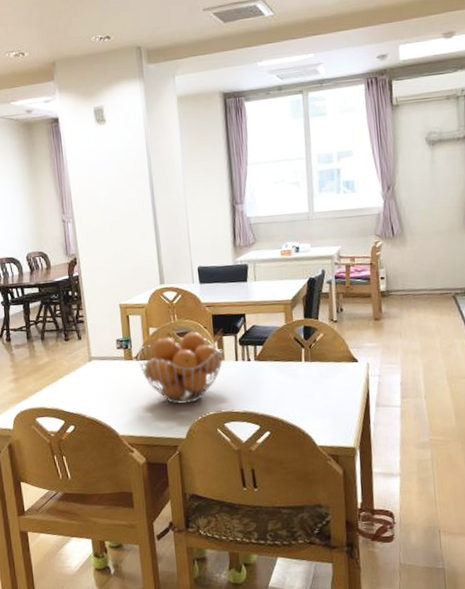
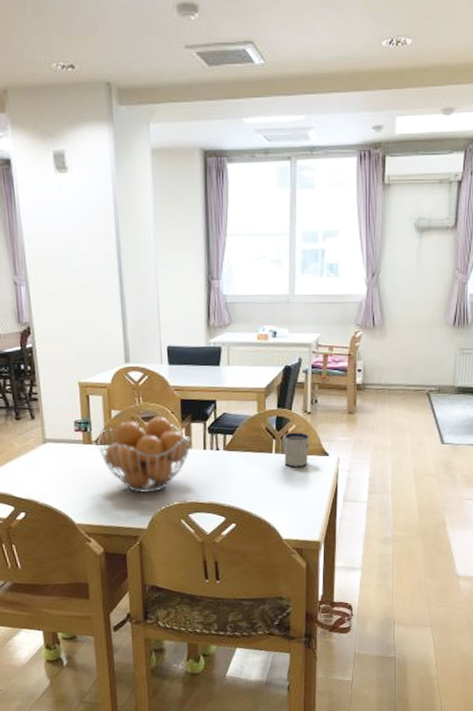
mug: none [309,340,338,375] -> present [281,432,309,468]

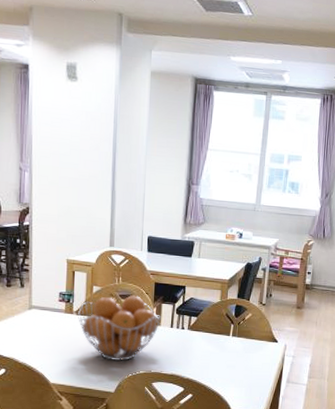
mug: present [281,432,309,468] -> none [238,319,262,350]

